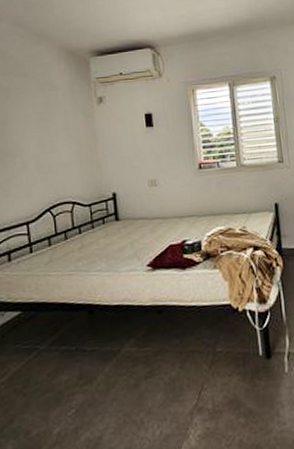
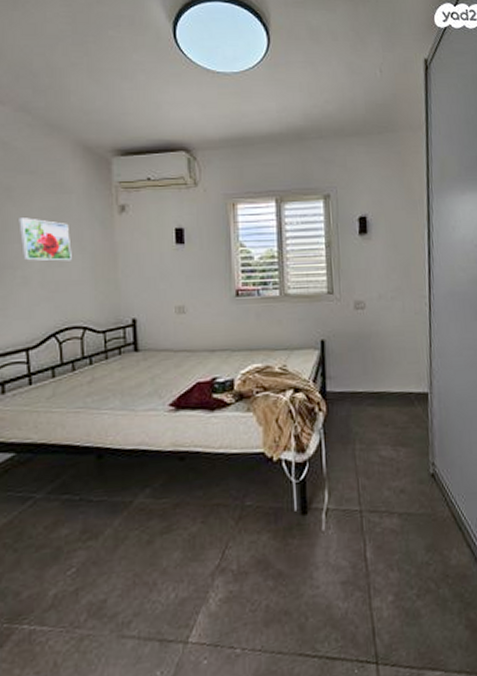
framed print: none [16,113,61,149] -> present [19,218,72,261]

